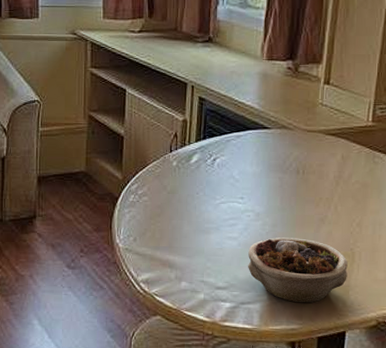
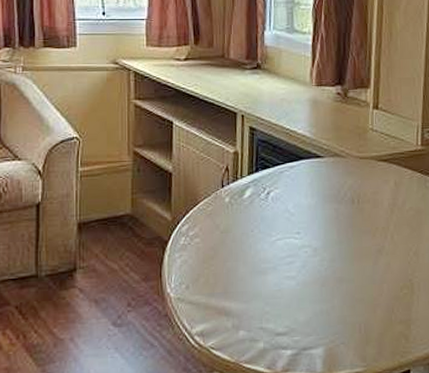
succulent planter: present [248,237,348,303] -> none [307,272,408,343]

